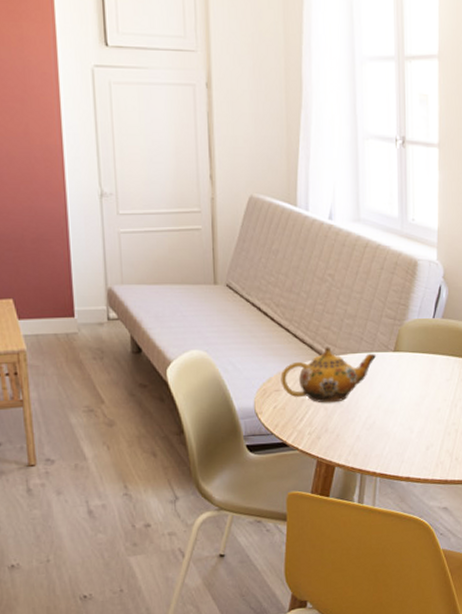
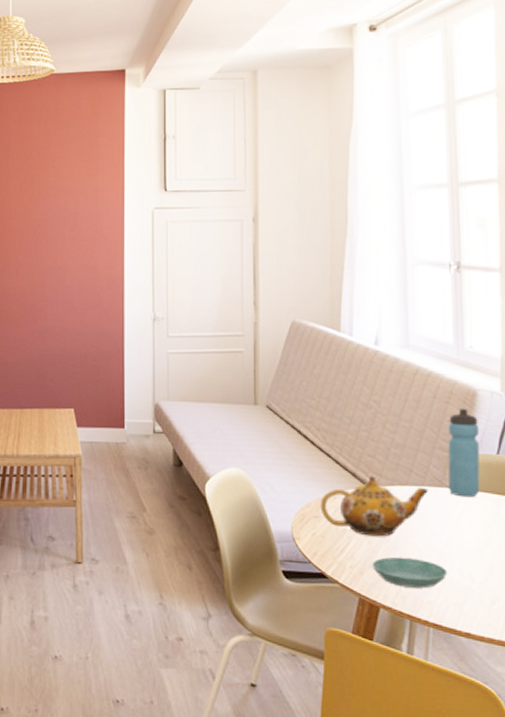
saucer: none [328,418,392,446] -> present [372,557,448,589]
water bottle: none [393,277,419,359] -> present [448,408,480,498]

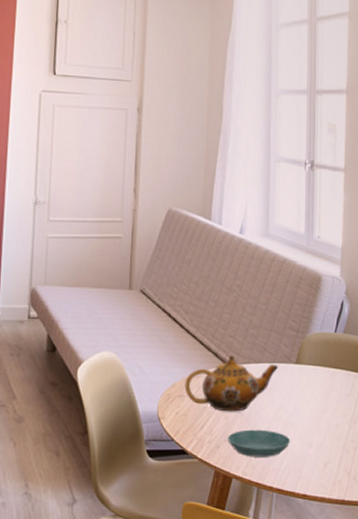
water bottle: present [448,408,480,498] -> none [295,291,322,372]

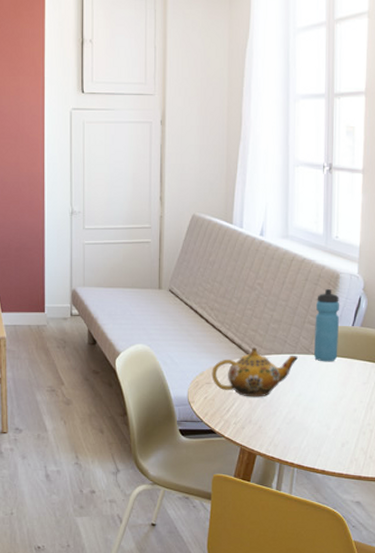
saucer: present [228,429,291,457] -> none [252,413,310,437]
water bottle: none [295,291,322,372] -> present [314,288,340,362]

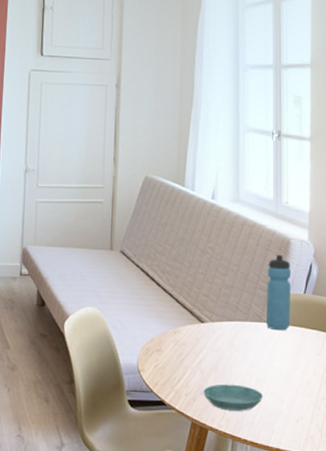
teapot: present [211,347,299,397] -> none [162,313,251,367]
saucer: none [252,413,310,437] -> present [203,384,264,411]

